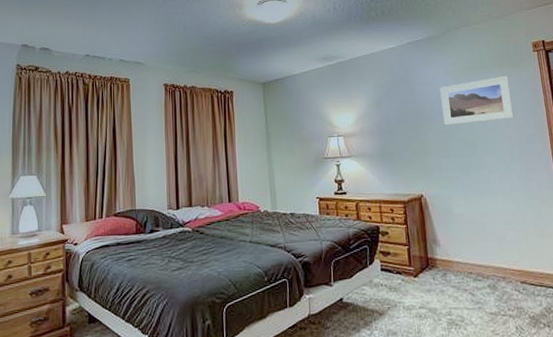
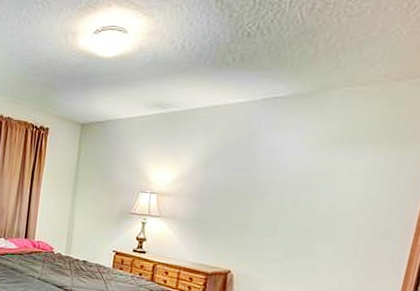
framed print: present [440,76,514,125] -> none [279,155,386,208]

